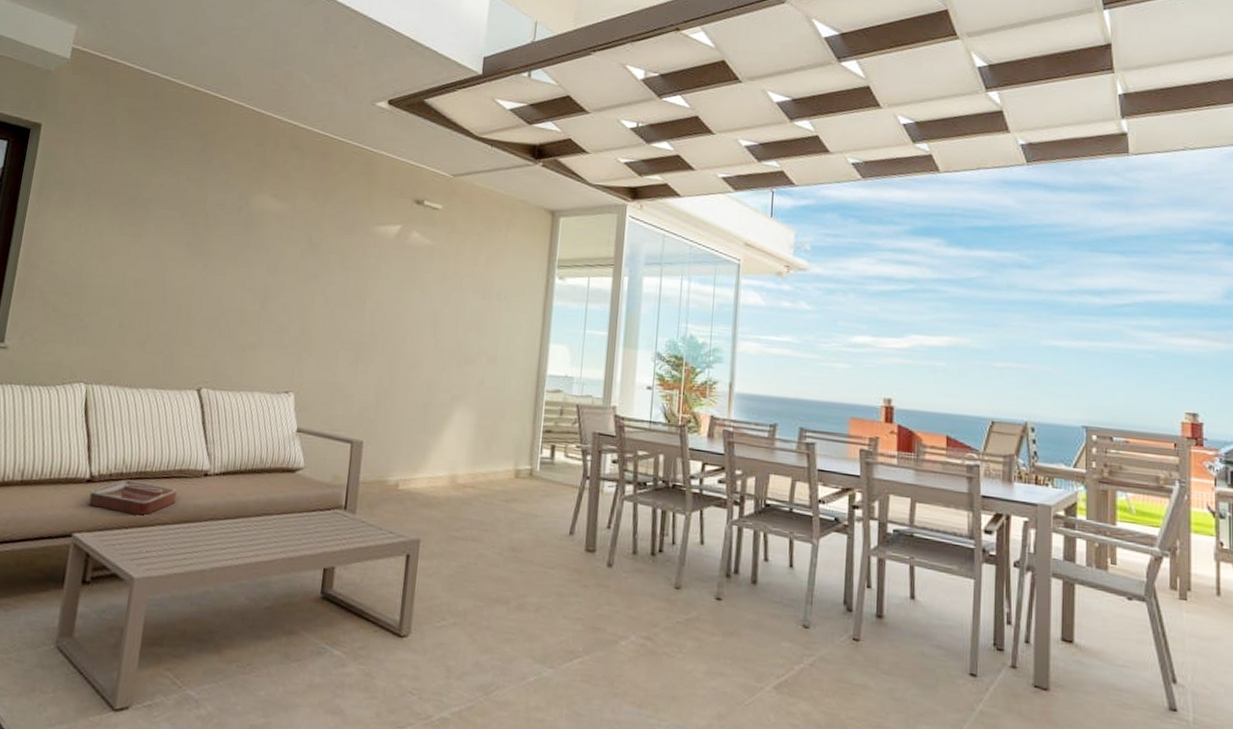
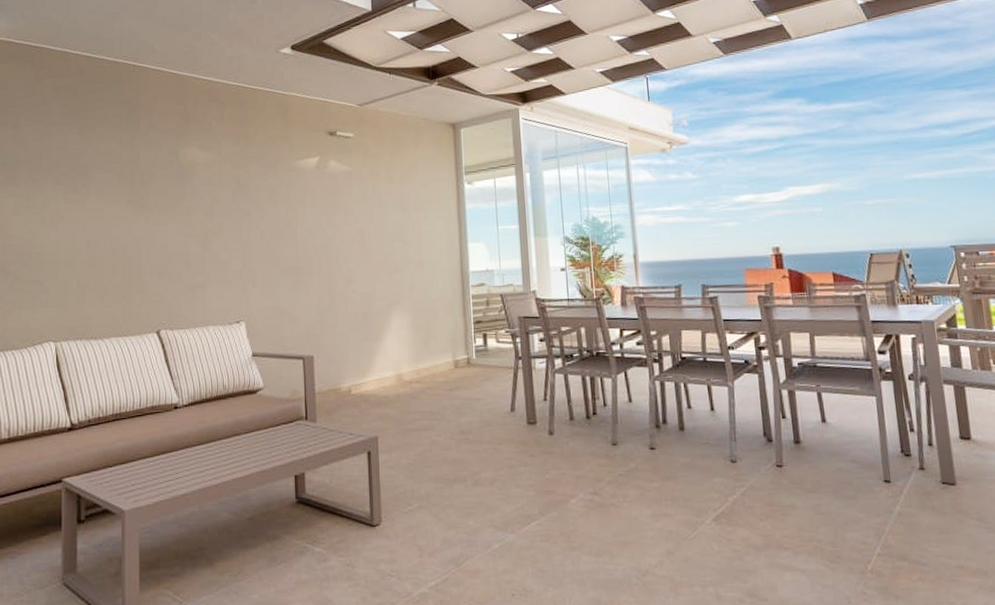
decorative tray: present [88,479,178,516] -> none [73,422,152,454]

